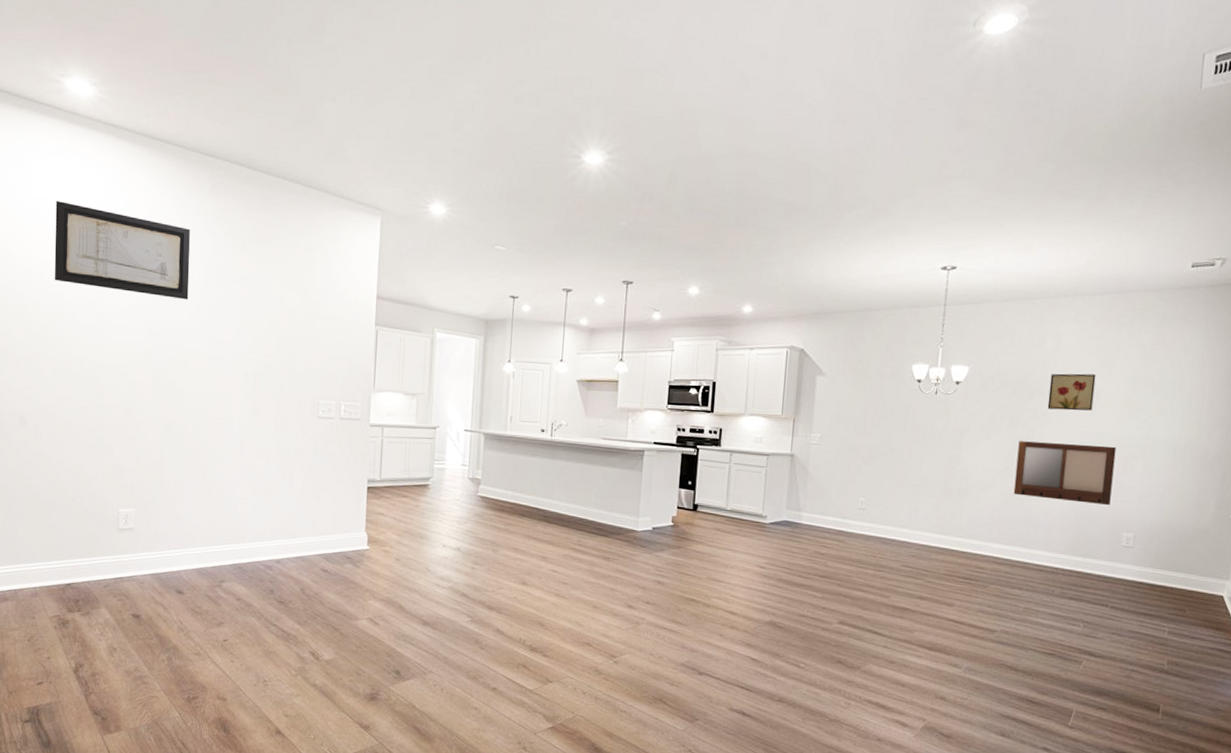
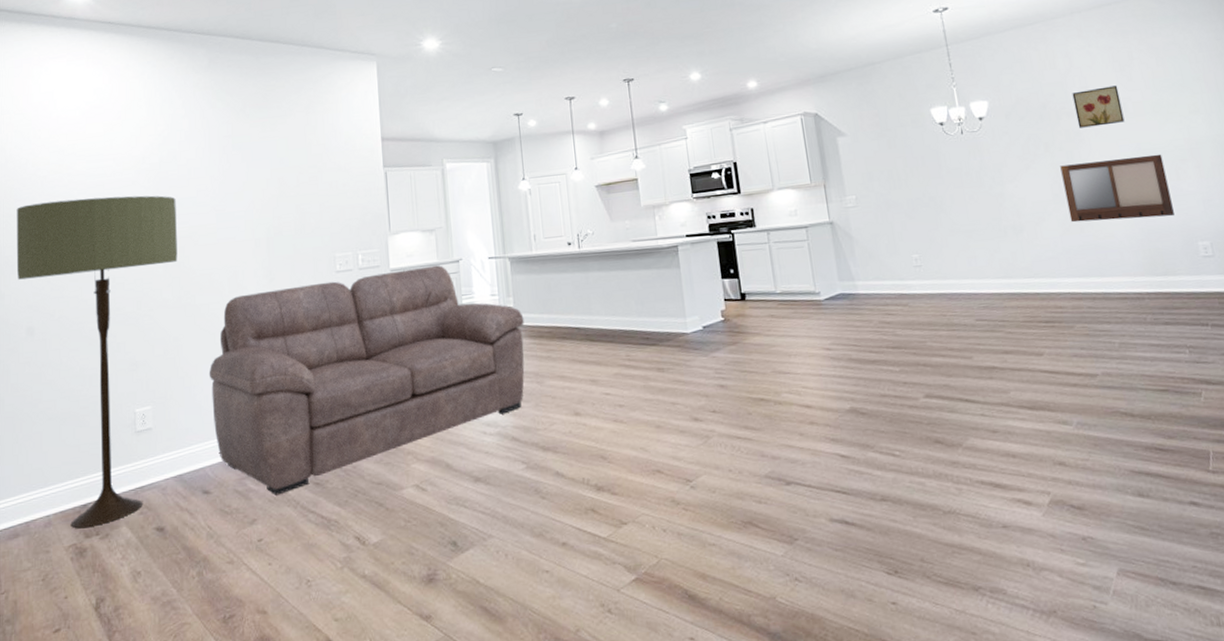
floor lamp: none [11,299,169,604] -> present [16,195,178,528]
wall art: present [54,200,191,300] -> none [57,102,194,181]
sofa: none [189,423,489,606] -> present [209,265,525,496]

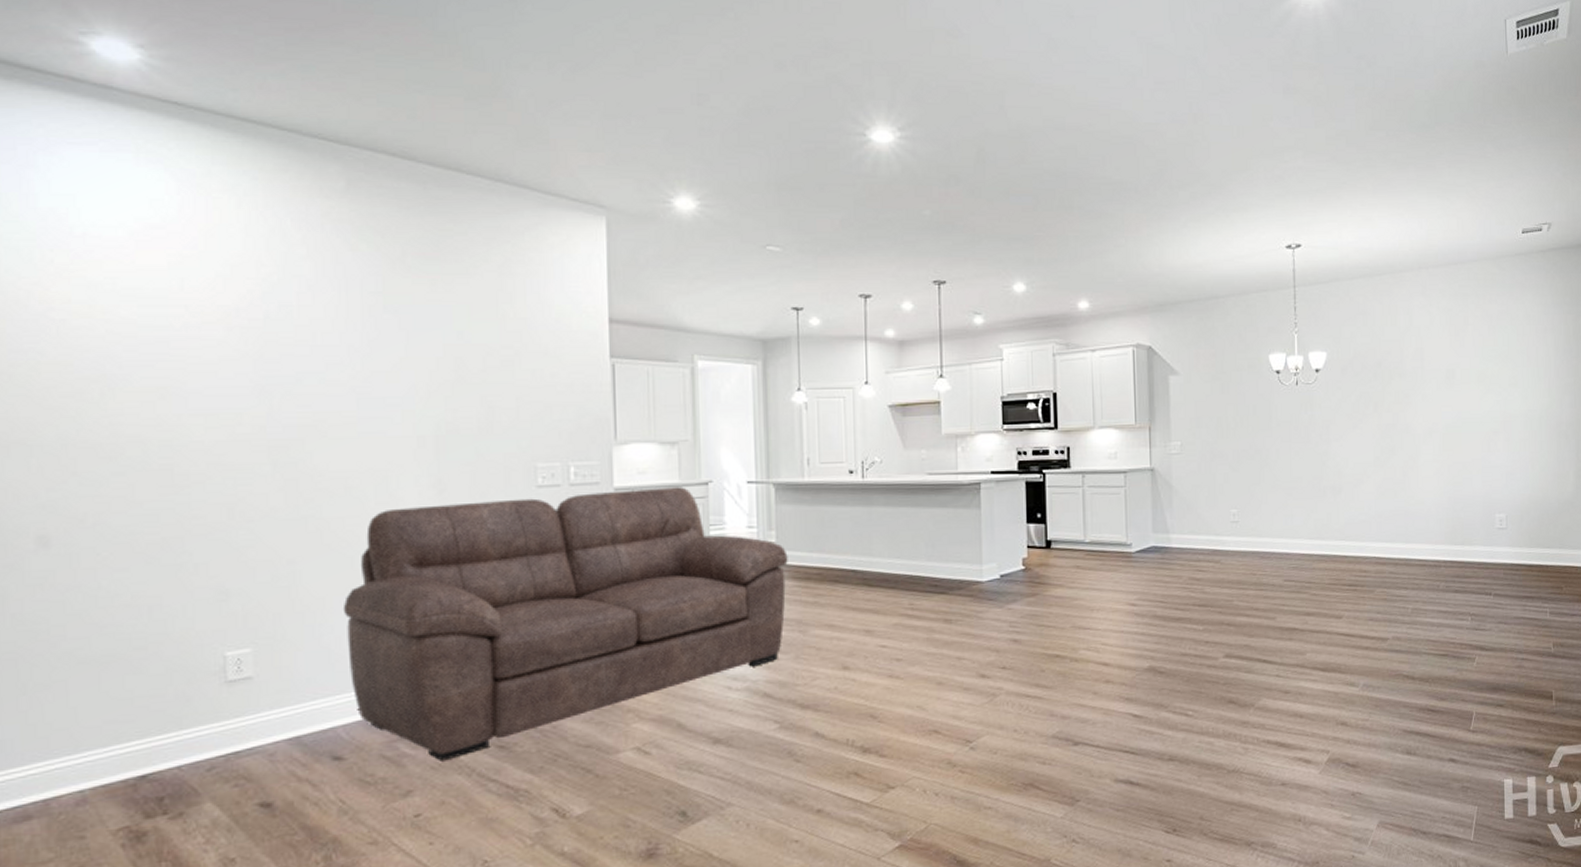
floor lamp: present [16,195,178,528] -> none [12,358,294,806]
writing board: present [1060,154,1175,223] -> none [1385,424,1480,488]
wall art: present [1072,85,1125,128] -> none [1407,350,1451,391]

